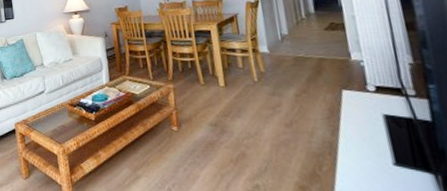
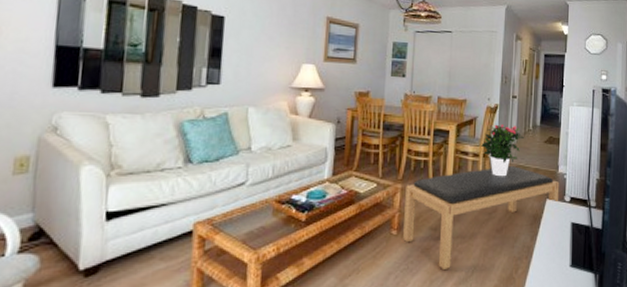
bench: none [177,58,359,164] -> present [403,166,560,269]
potted flower: none [248,16,297,71] -> present [481,124,524,177]

